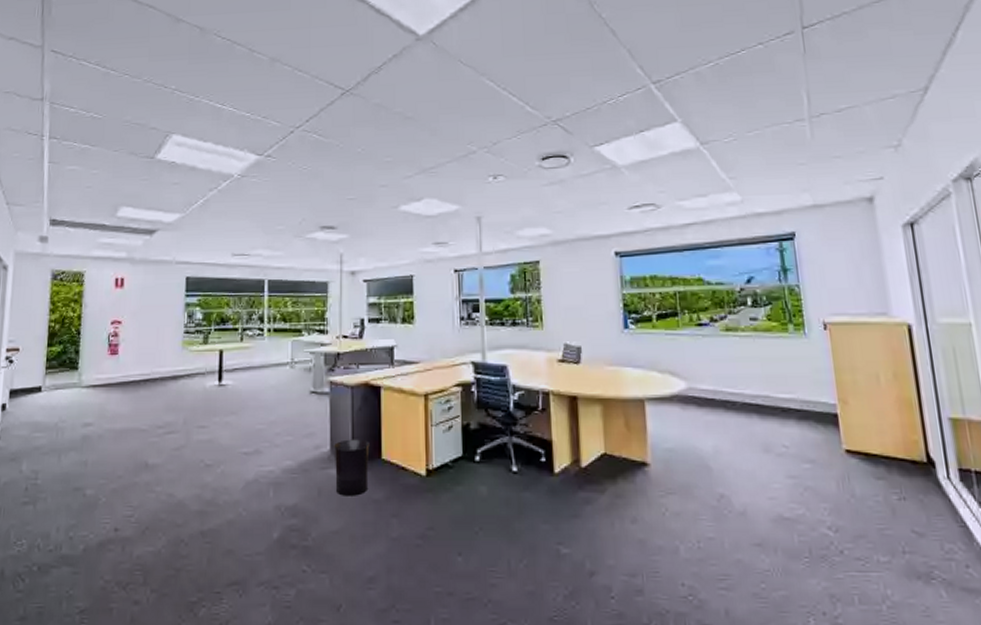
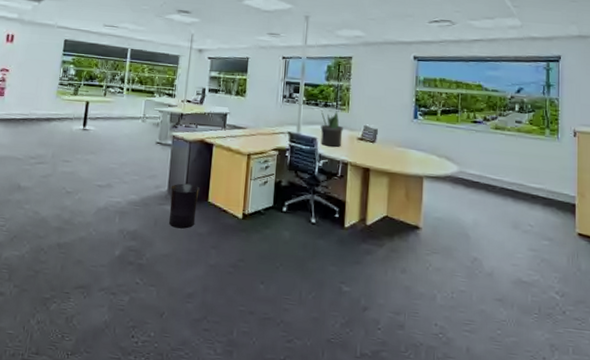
planter: none [509,329,539,375] -> present [320,111,343,148]

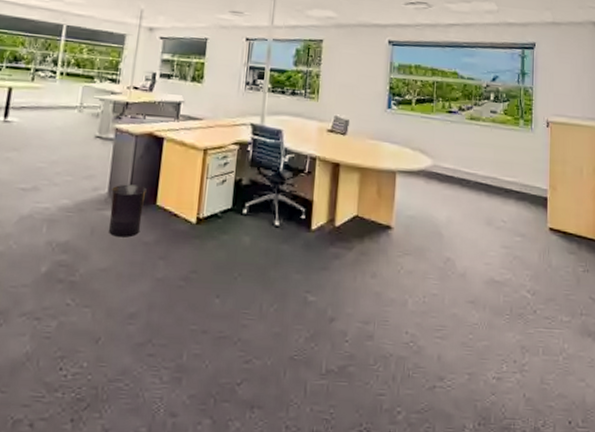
planter: present [320,111,343,148] -> none [287,99,312,141]

